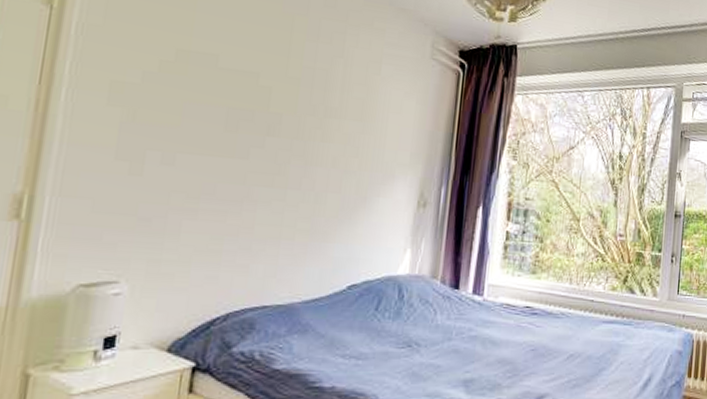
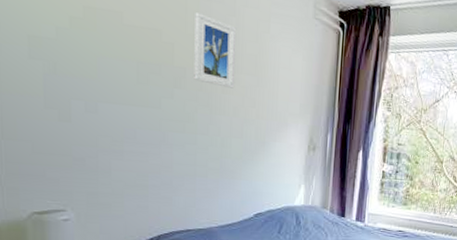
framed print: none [290,54,344,136] -> present [194,12,237,89]

